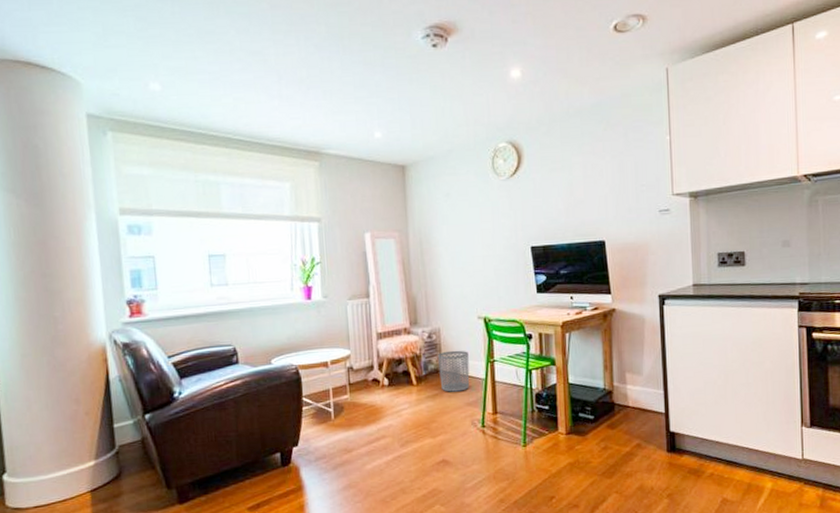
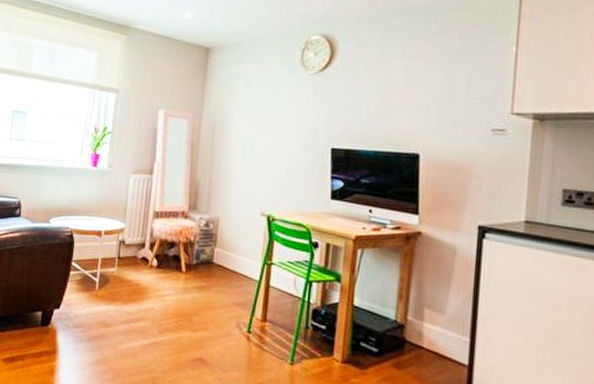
waste bin: present [438,350,470,392] -> none [210,243,245,289]

